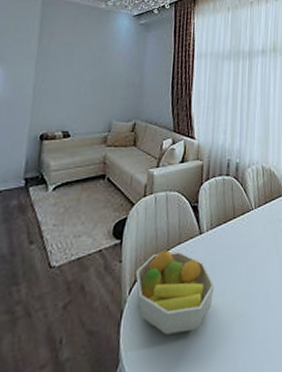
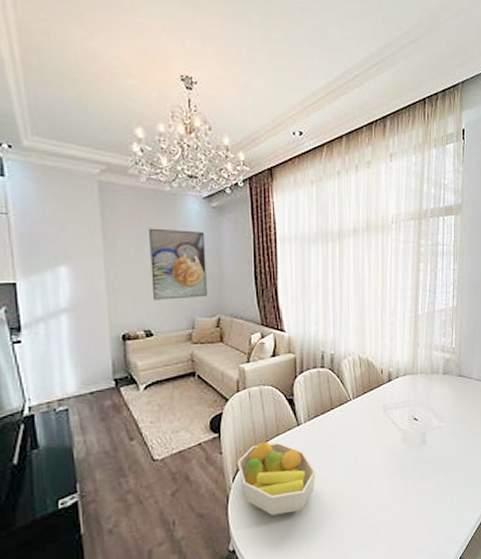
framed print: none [76,38,131,104] -> present [149,228,207,300]

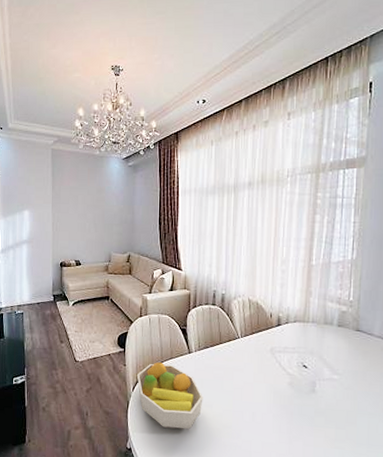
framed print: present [149,228,207,300] -> none [82,183,123,238]

